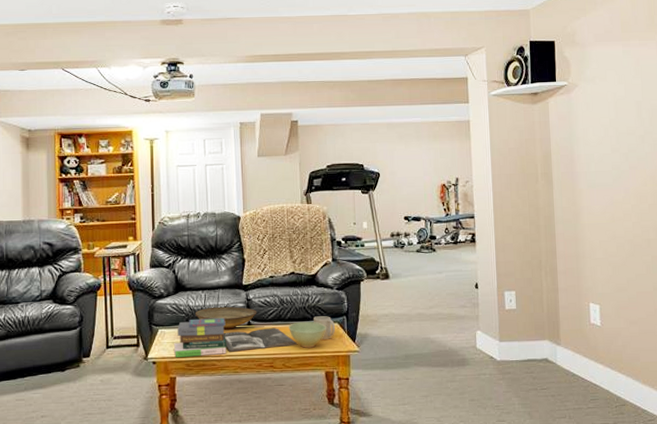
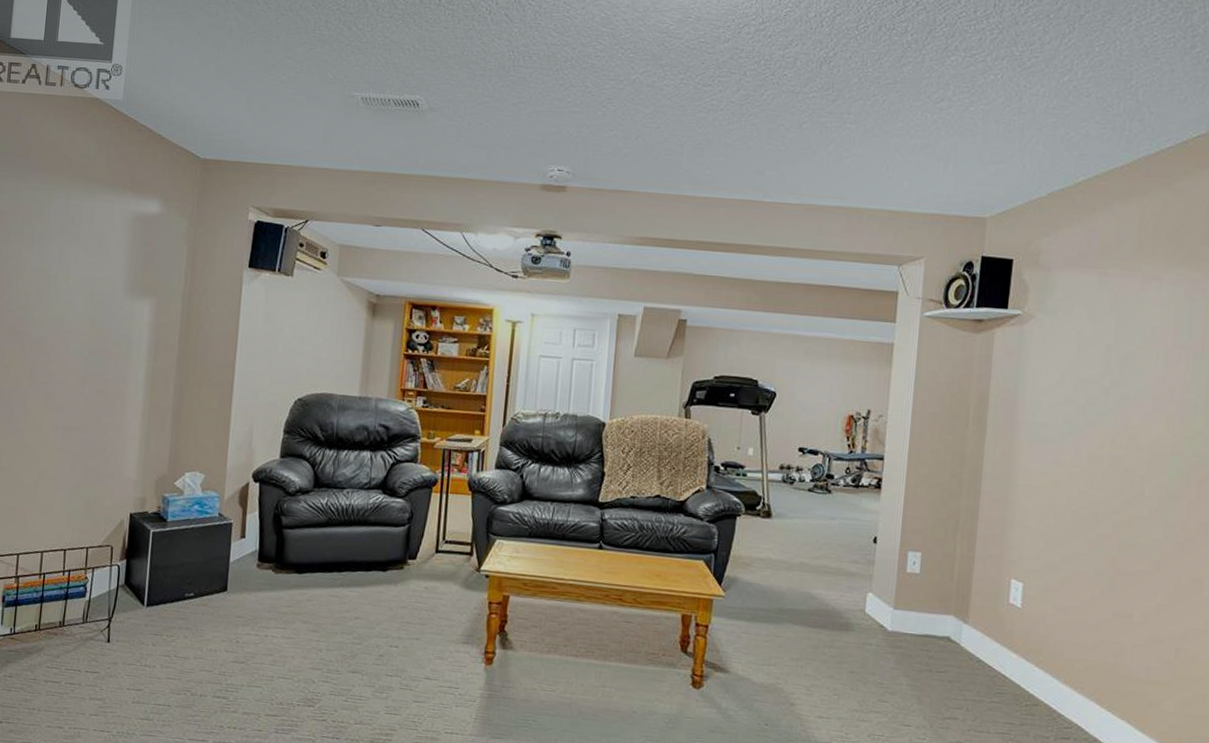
books: present [173,317,227,357] -> none [510,532,574,578]
decorative bowl: present [195,306,257,331] -> none [540,522,612,552]
magazine: present [223,328,297,353] -> none [569,553,653,580]
bowl: present [289,321,326,348] -> none [645,553,689,585]
mug: present [313,316,335,340] -> none [674,549,700,578]

